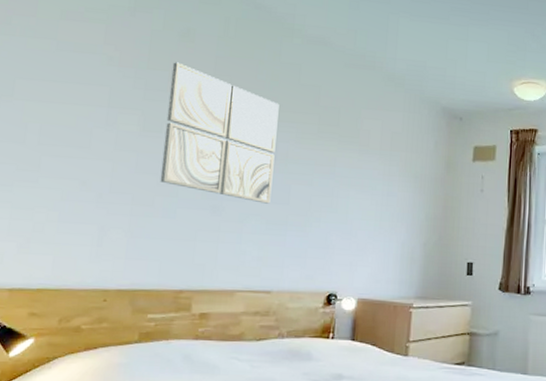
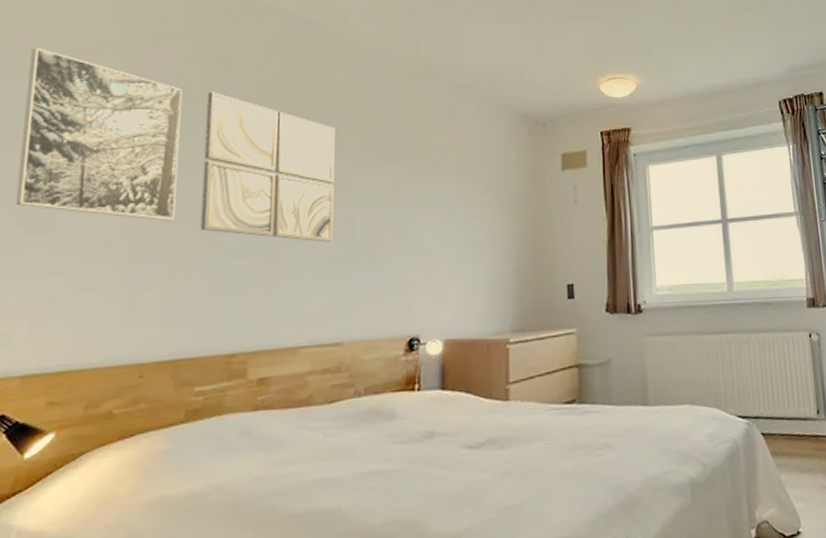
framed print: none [10,9,152,171] -> present [15,47,182,221]

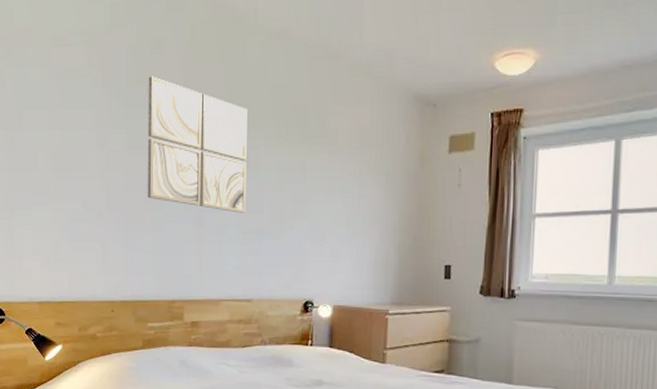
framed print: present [15,47,182,221] -> none [25,40,130,189]

